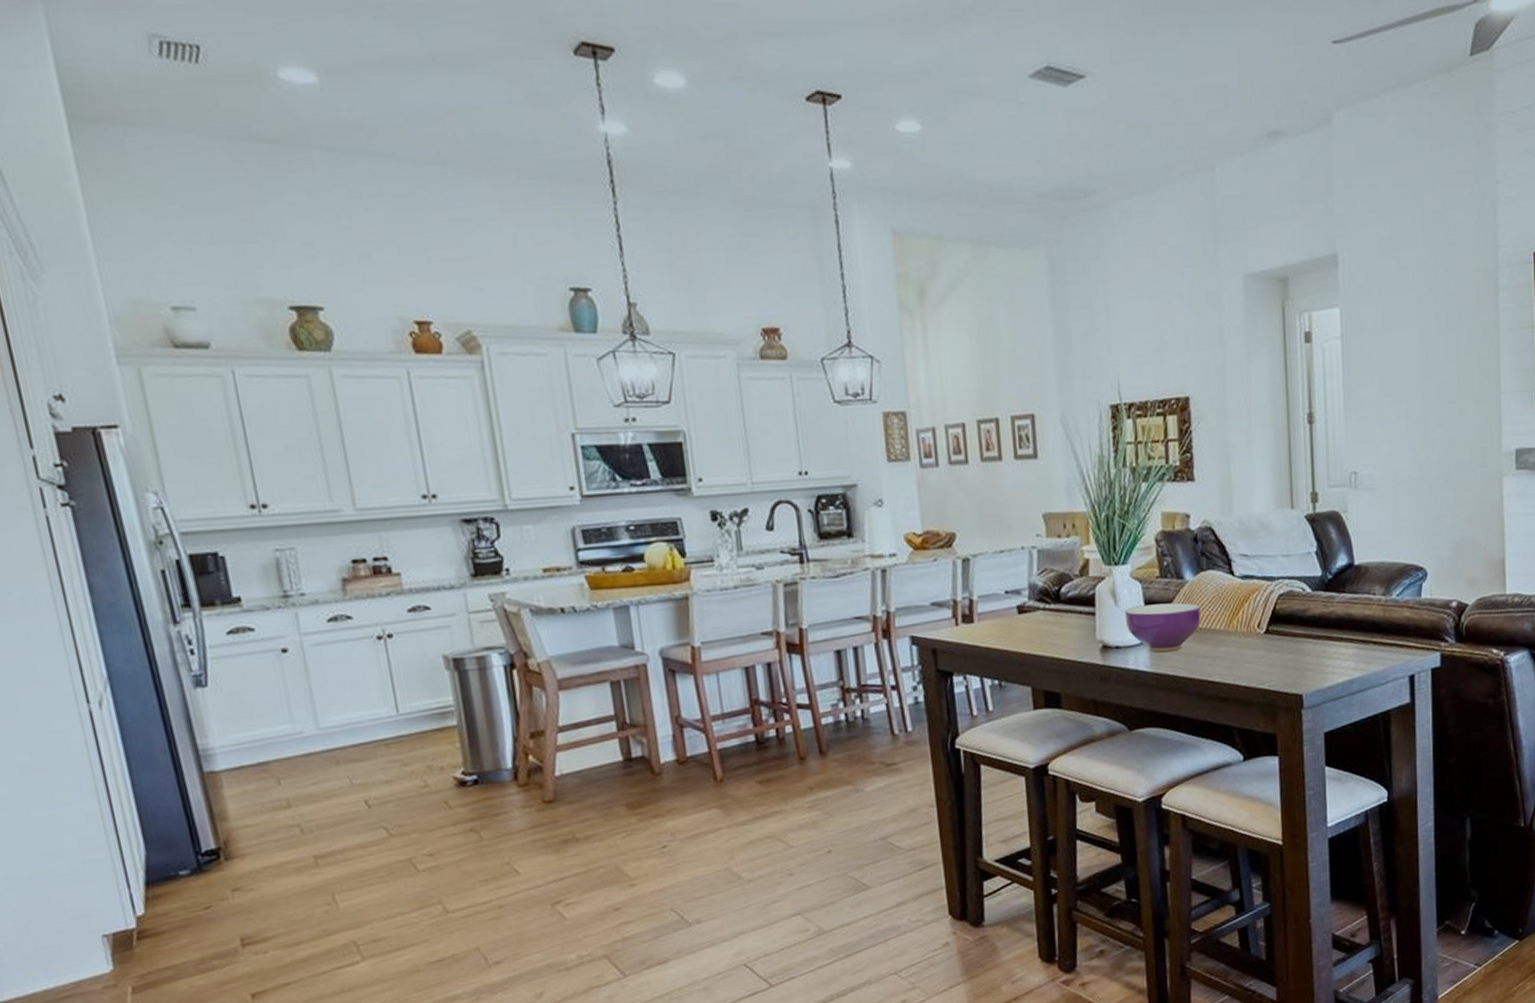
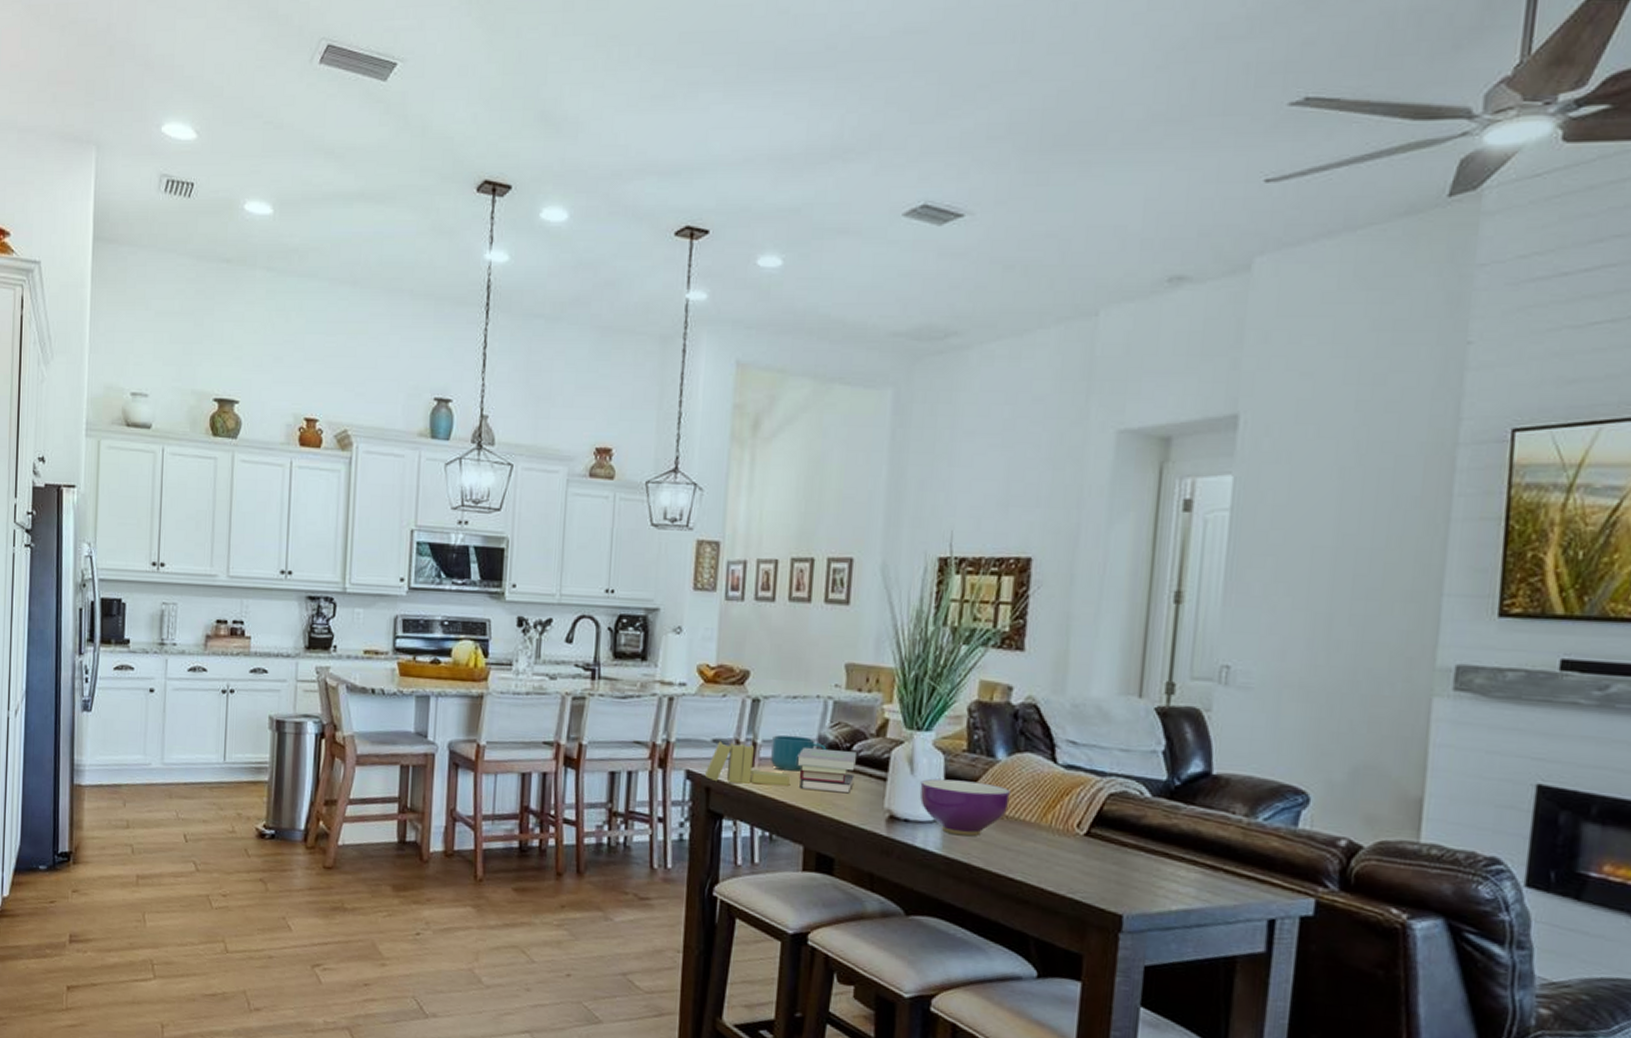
books: none [928,601,1009,643] -> present [704,741,790,787]
cup: none [986,587,1038,622] -> present [770,735,827,773]
books: none [1012,594,1067,636] -> present [797,748,856,794]

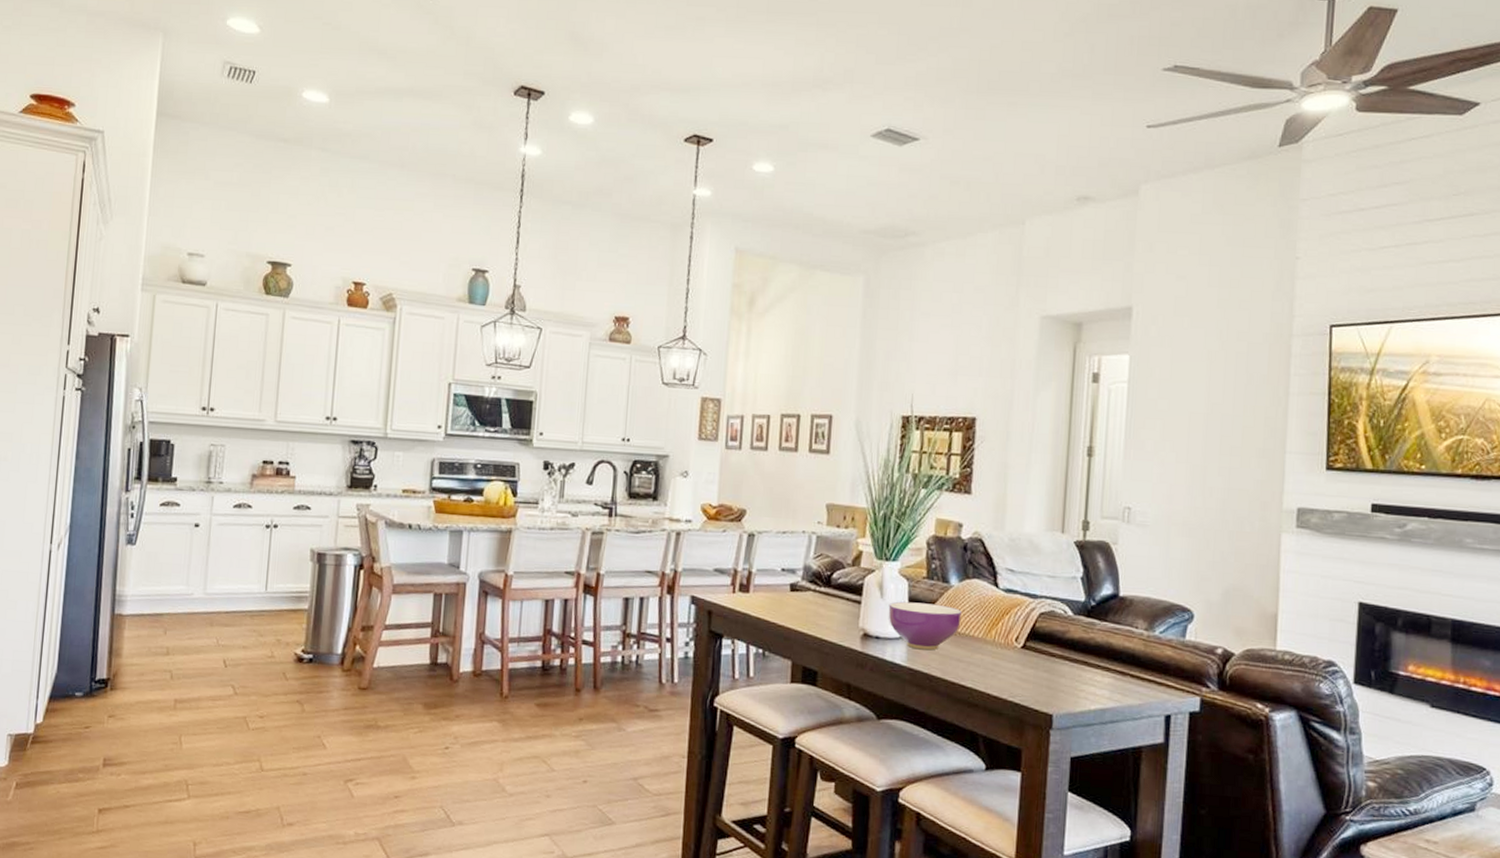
books: present [704,741,790,787] -> none [707,570,780,610]
cup: present [770,735,827,773] -> none [763,565,811,597]
books: present [797,748,856,794] -> none [786,576,836,615]

